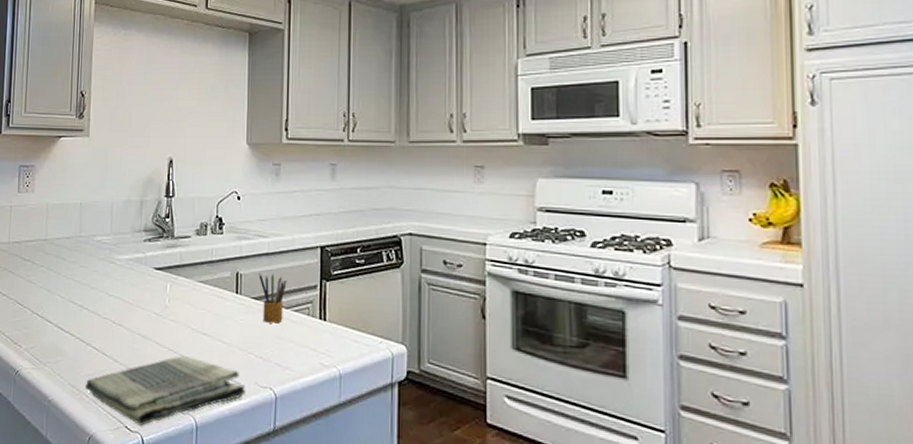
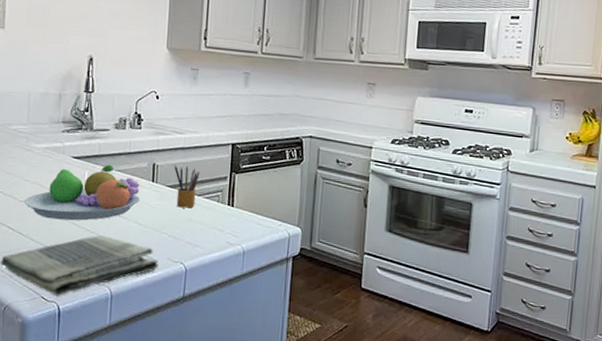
fruit bowl: none [107,275,224,340] -> present [23,164,140,221]

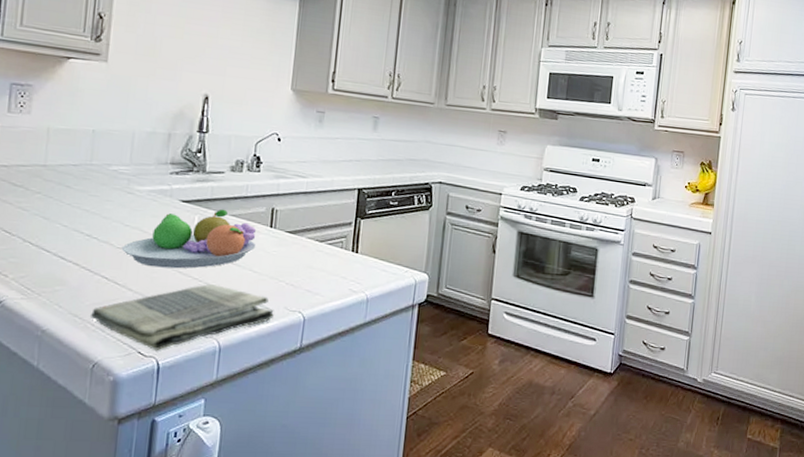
pencil box: present [174,165,200,208] -> none [295,210,323,255]

